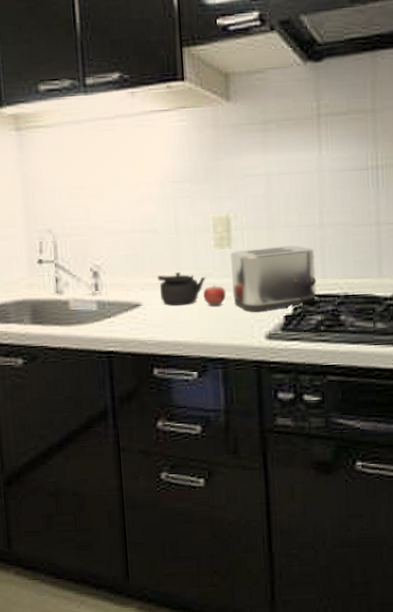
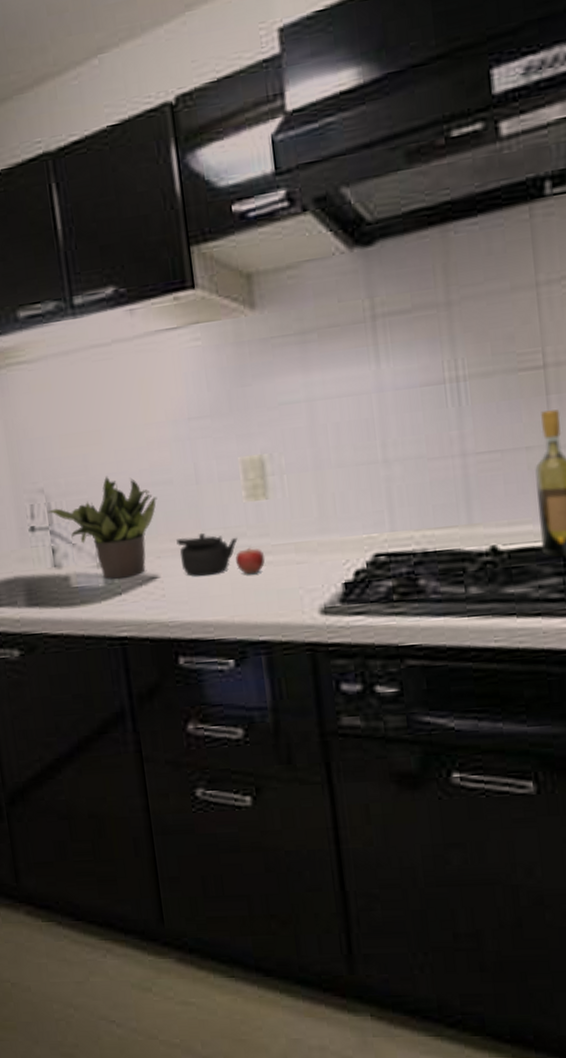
potted plant: none [53,223,144,305] -> present [47,476,157,579]
toaster: present [230,244,317,312] -> none [267,489,385,580]

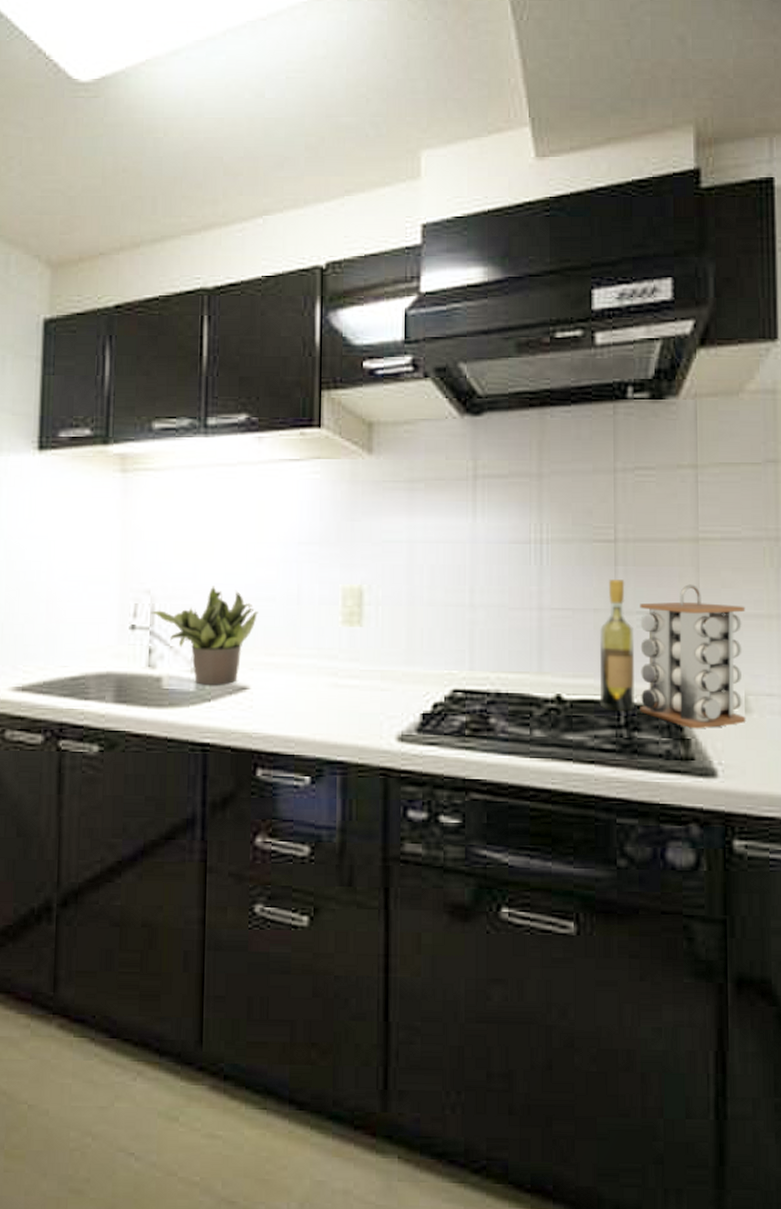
kettle: present [176,532,238,576] -> none [271,650,329,692]
fruit: present [235,548,266,574] -> none [325,671,353,695]

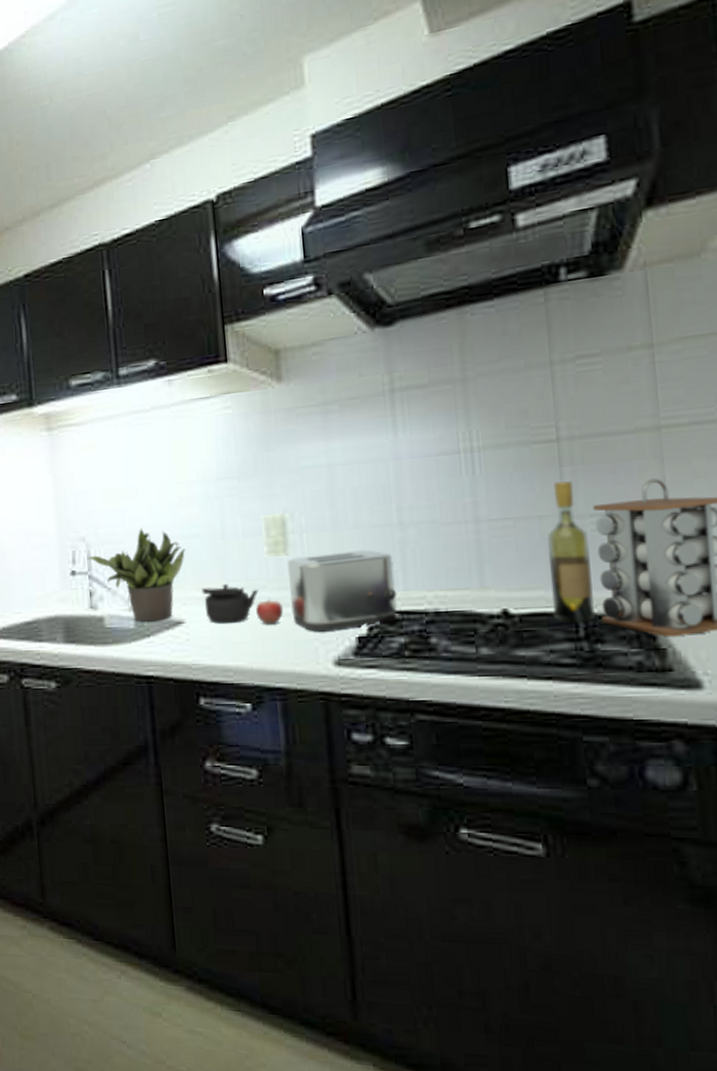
kettle: none [271,650,329,692] -> present [202,583,259,623]
fruit: none [325,671,353,695] -> present [256,600,284,624]
toaster: none [360,626,463,706] -> present [286,549,398,632]

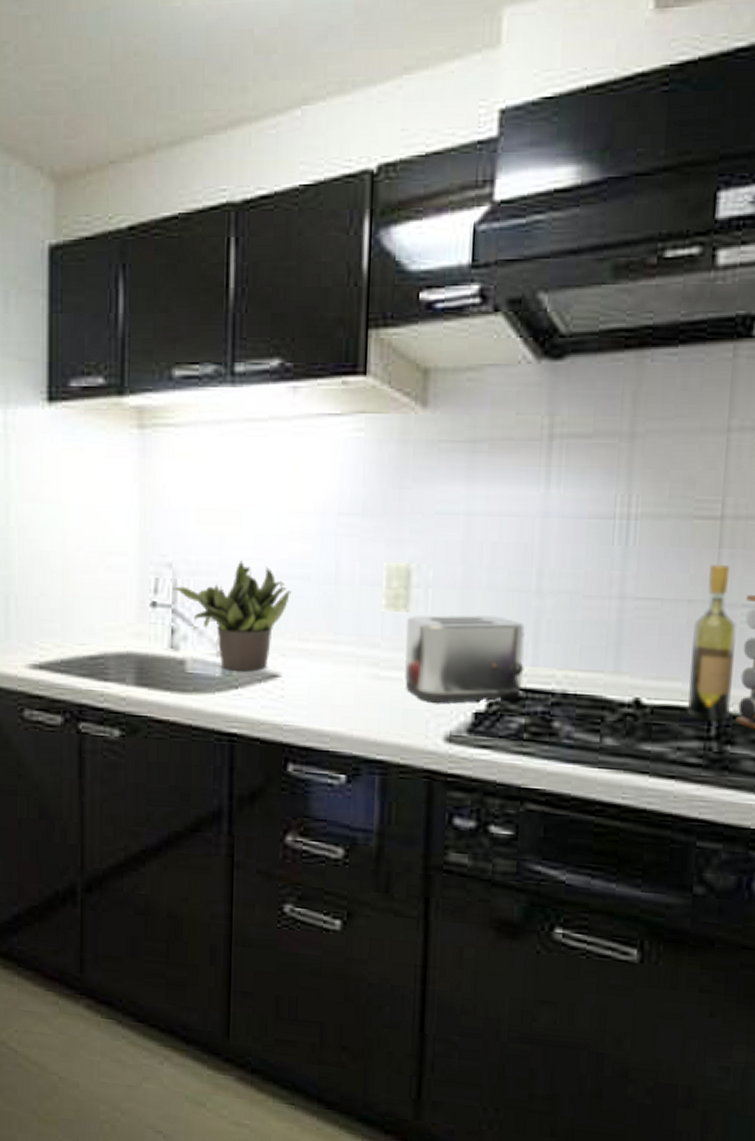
kettle: present [202,583,259,623] -> none [305,636,370,683]
fruit: present [256,600,284,624] -> none [364,660,396,688]

